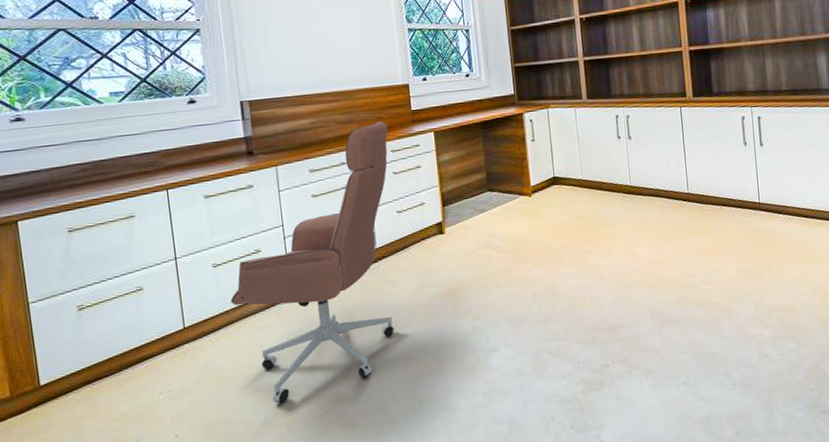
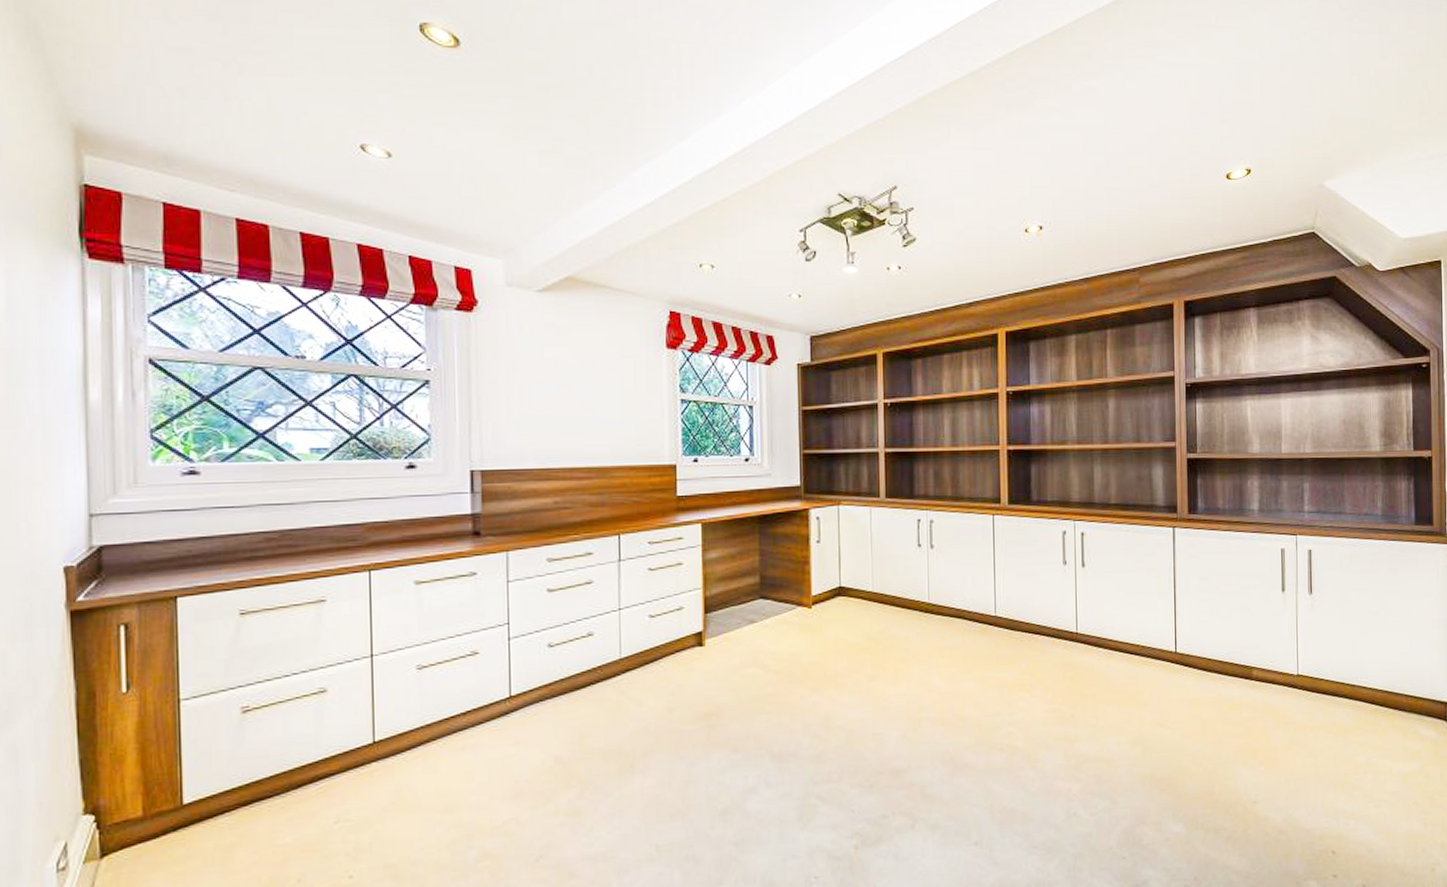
office chair: present [230,121,394,404] -> none [435,506,647,843]

